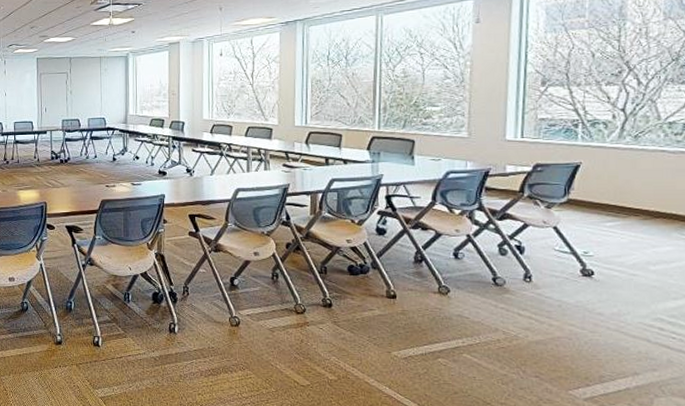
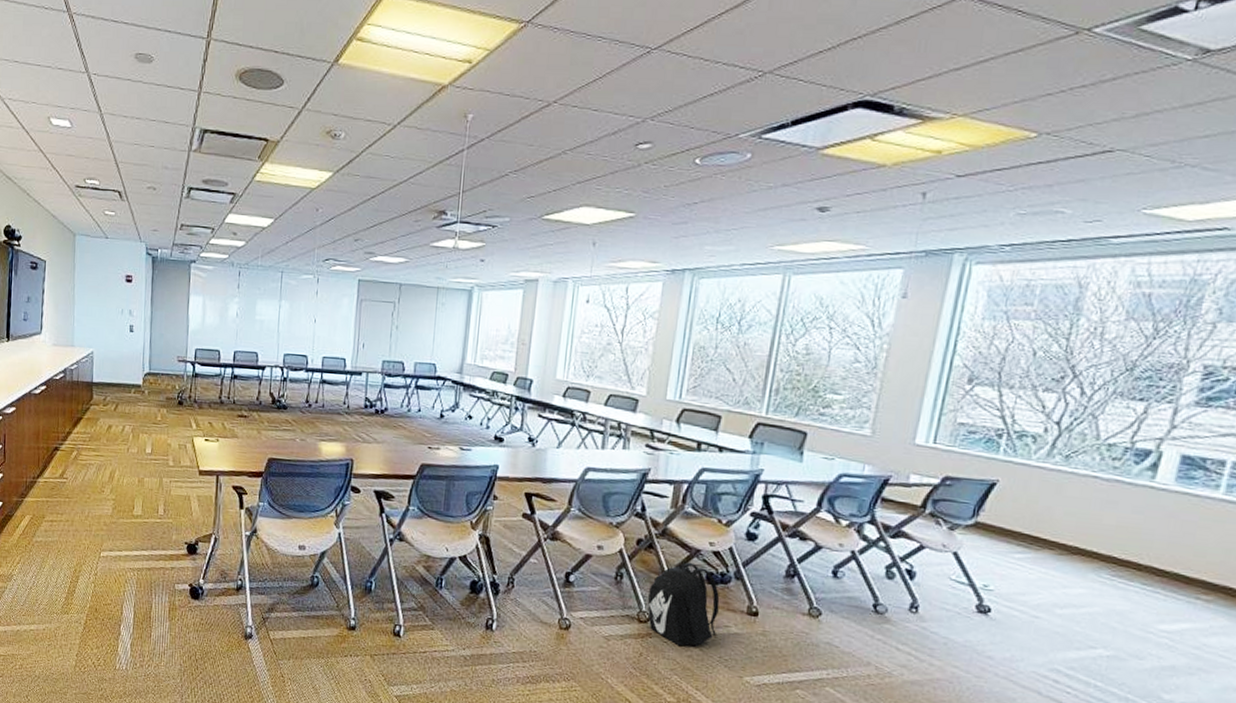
backpack: none [302,258,363,331] -> present [647,562,720,647]

